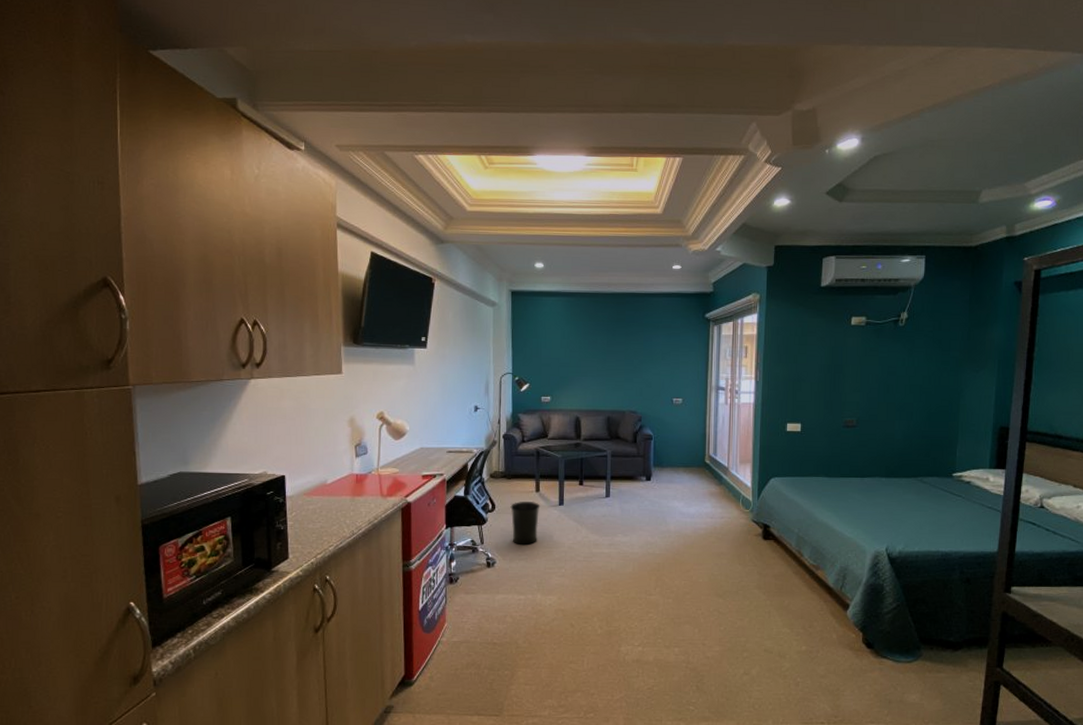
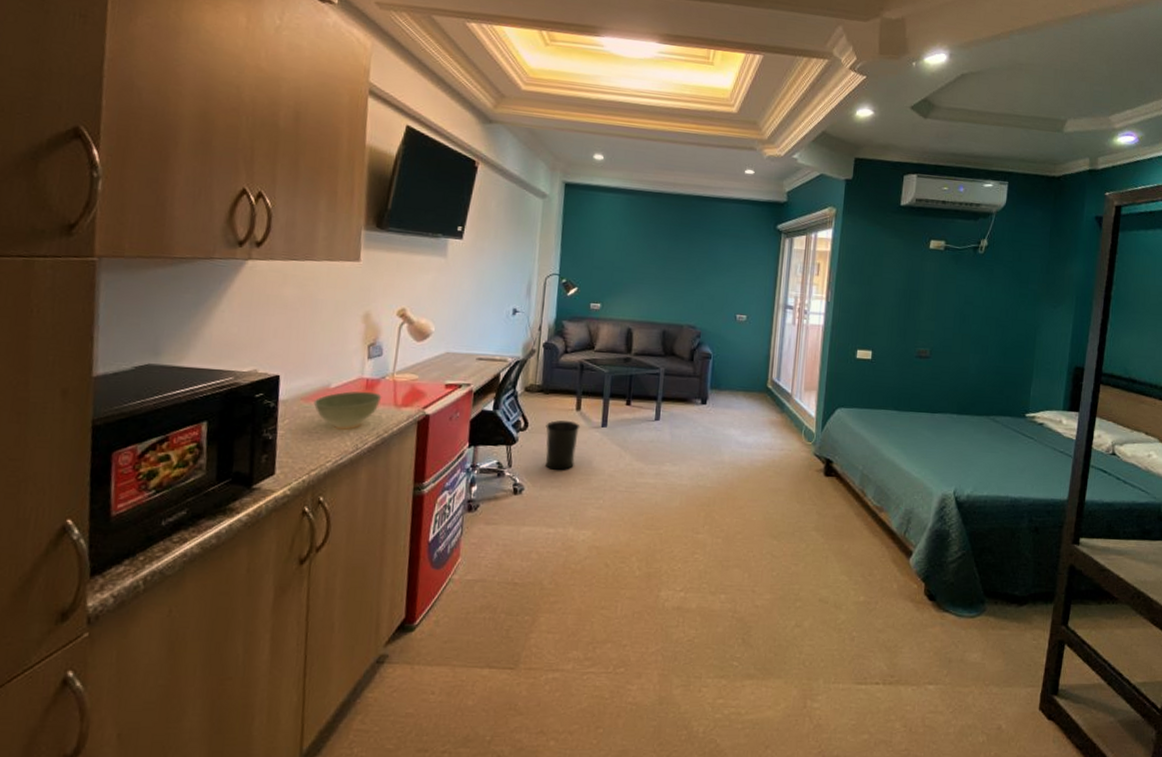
bowl: none [314,485,370,520] -> present [313,391,382,431]

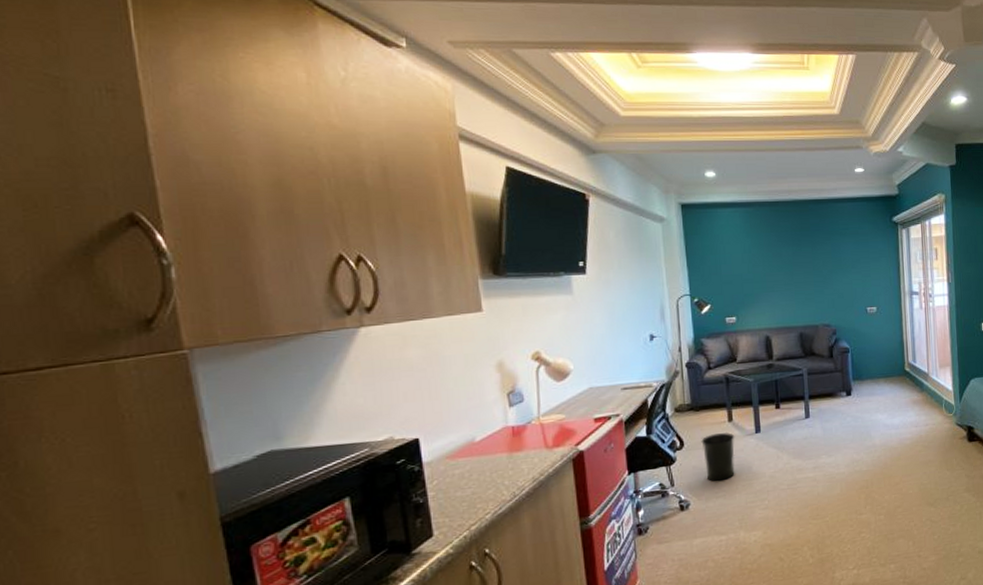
bowl: present [313,391,382,431] -> none [460,438,531,482]

